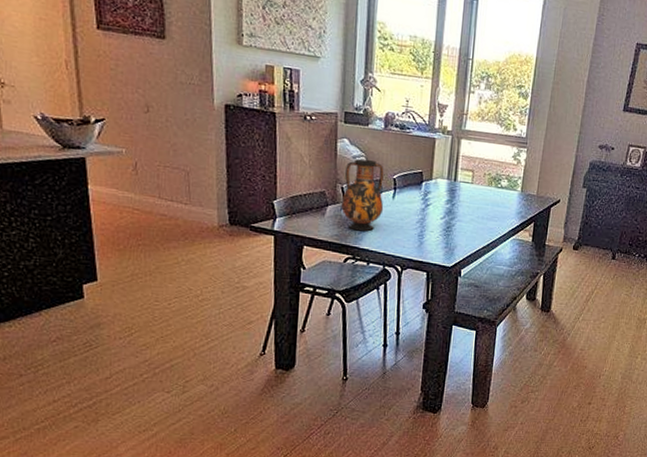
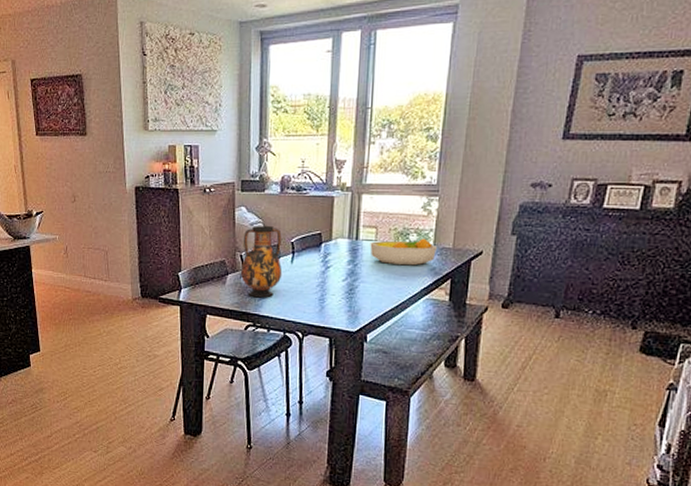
fruit bowl: none [466,184,524,209] -> present [370,238,437,266]

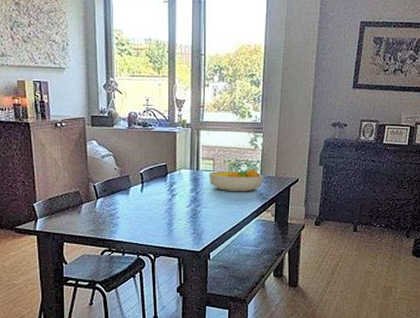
vase: present [240,225,283,298] -> none [94,157,134,225]

